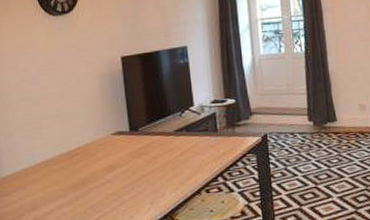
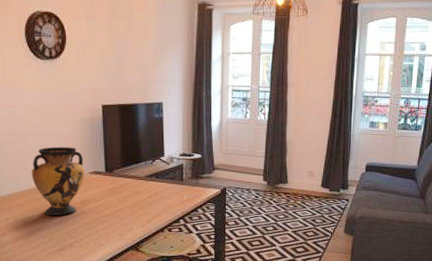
vase: none [47,107,107,189] -> present [31,146,85,216]

